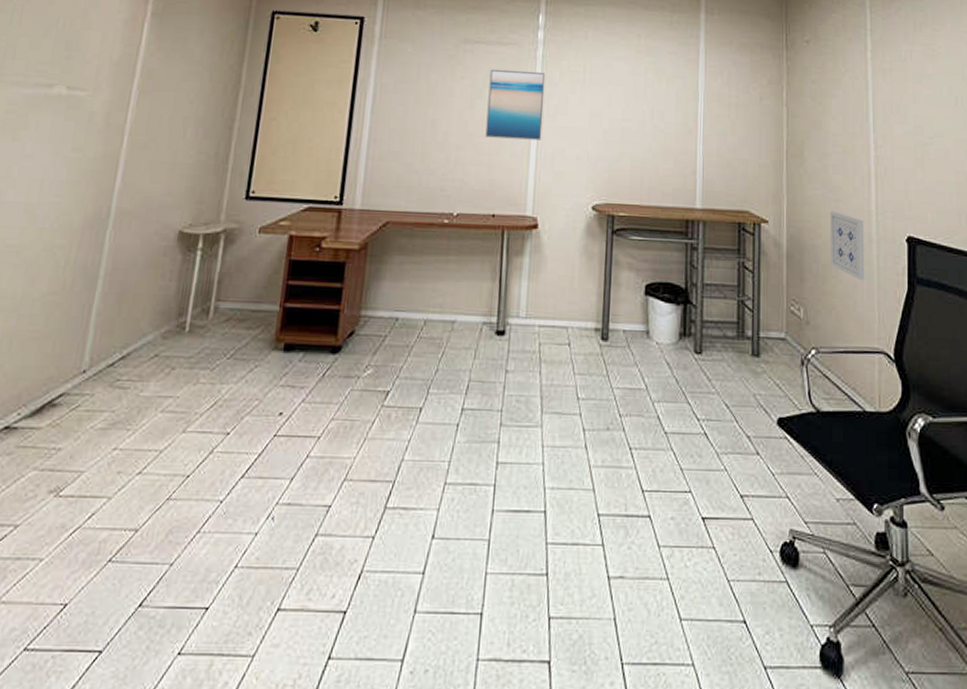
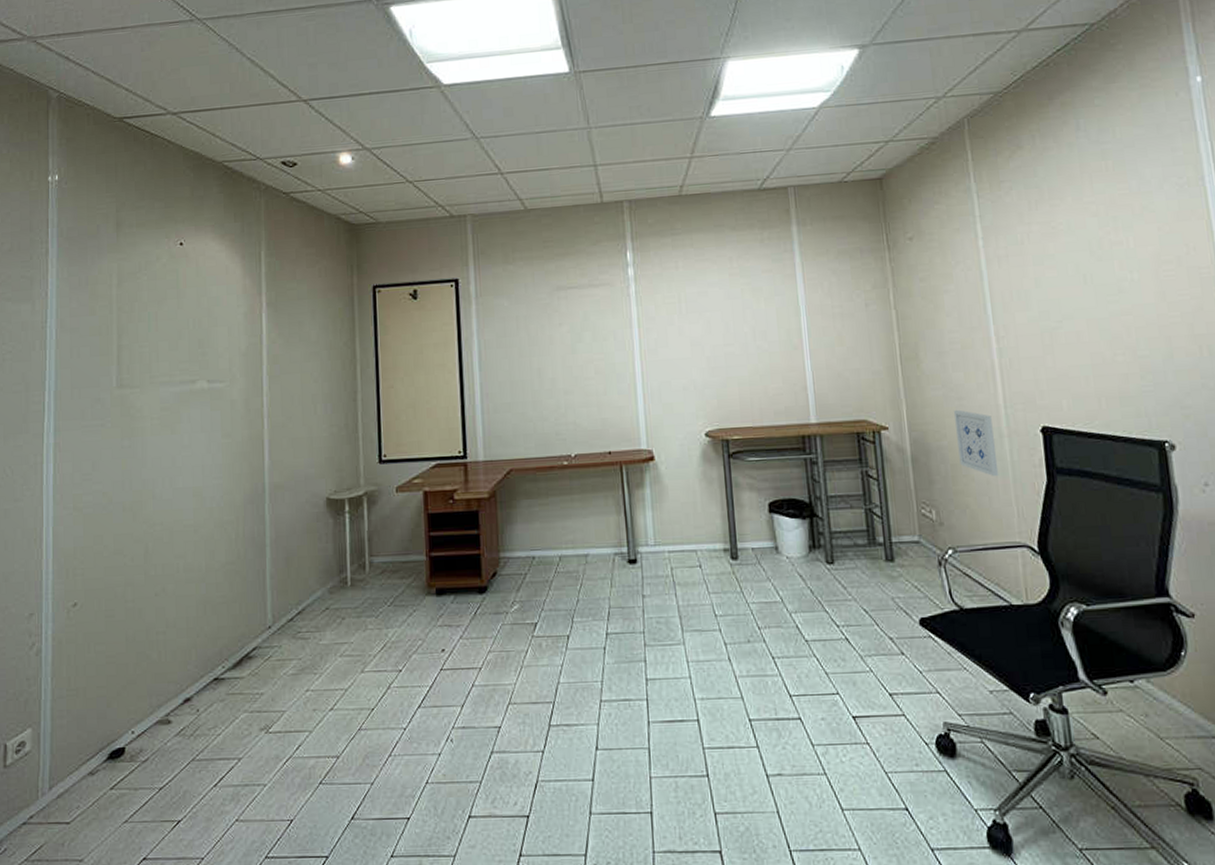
wall art: present [485,69,546,140] -> none [586,308,646,379]

